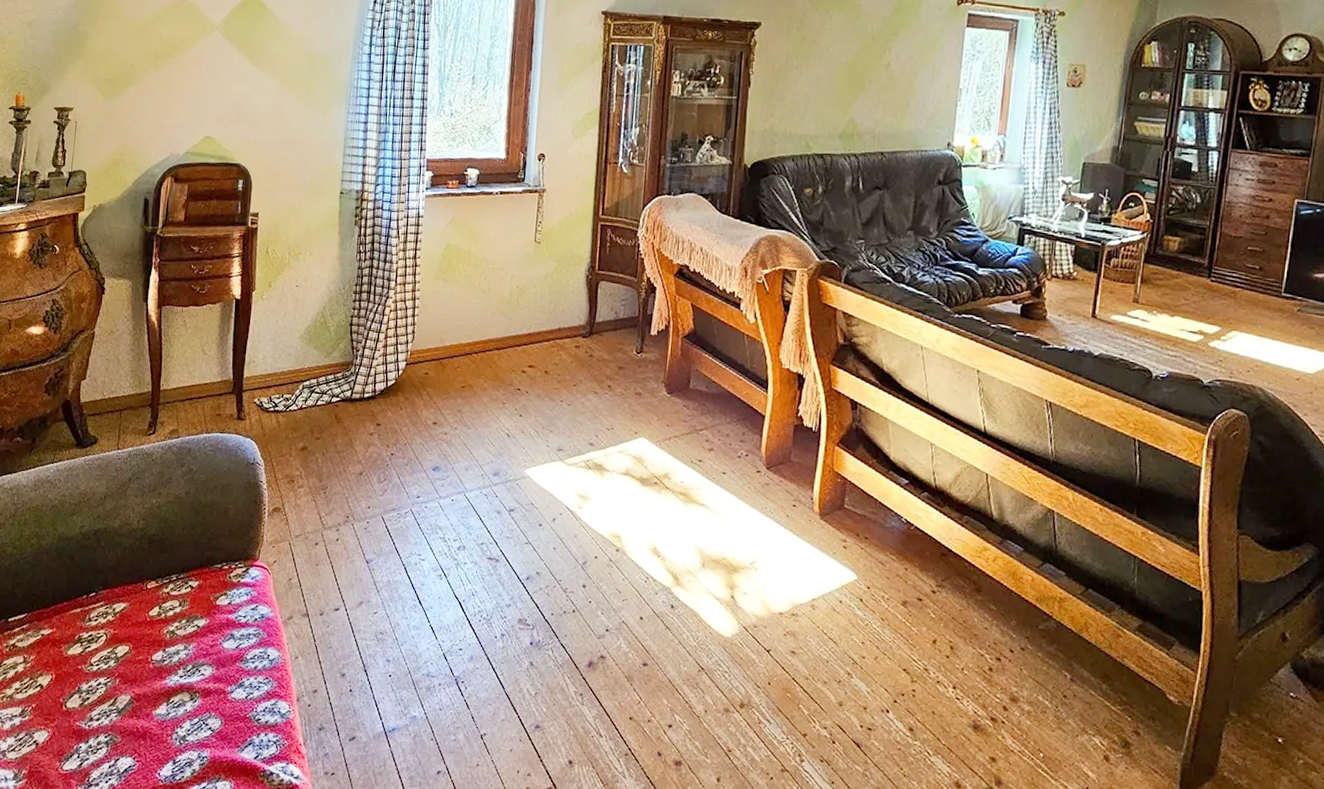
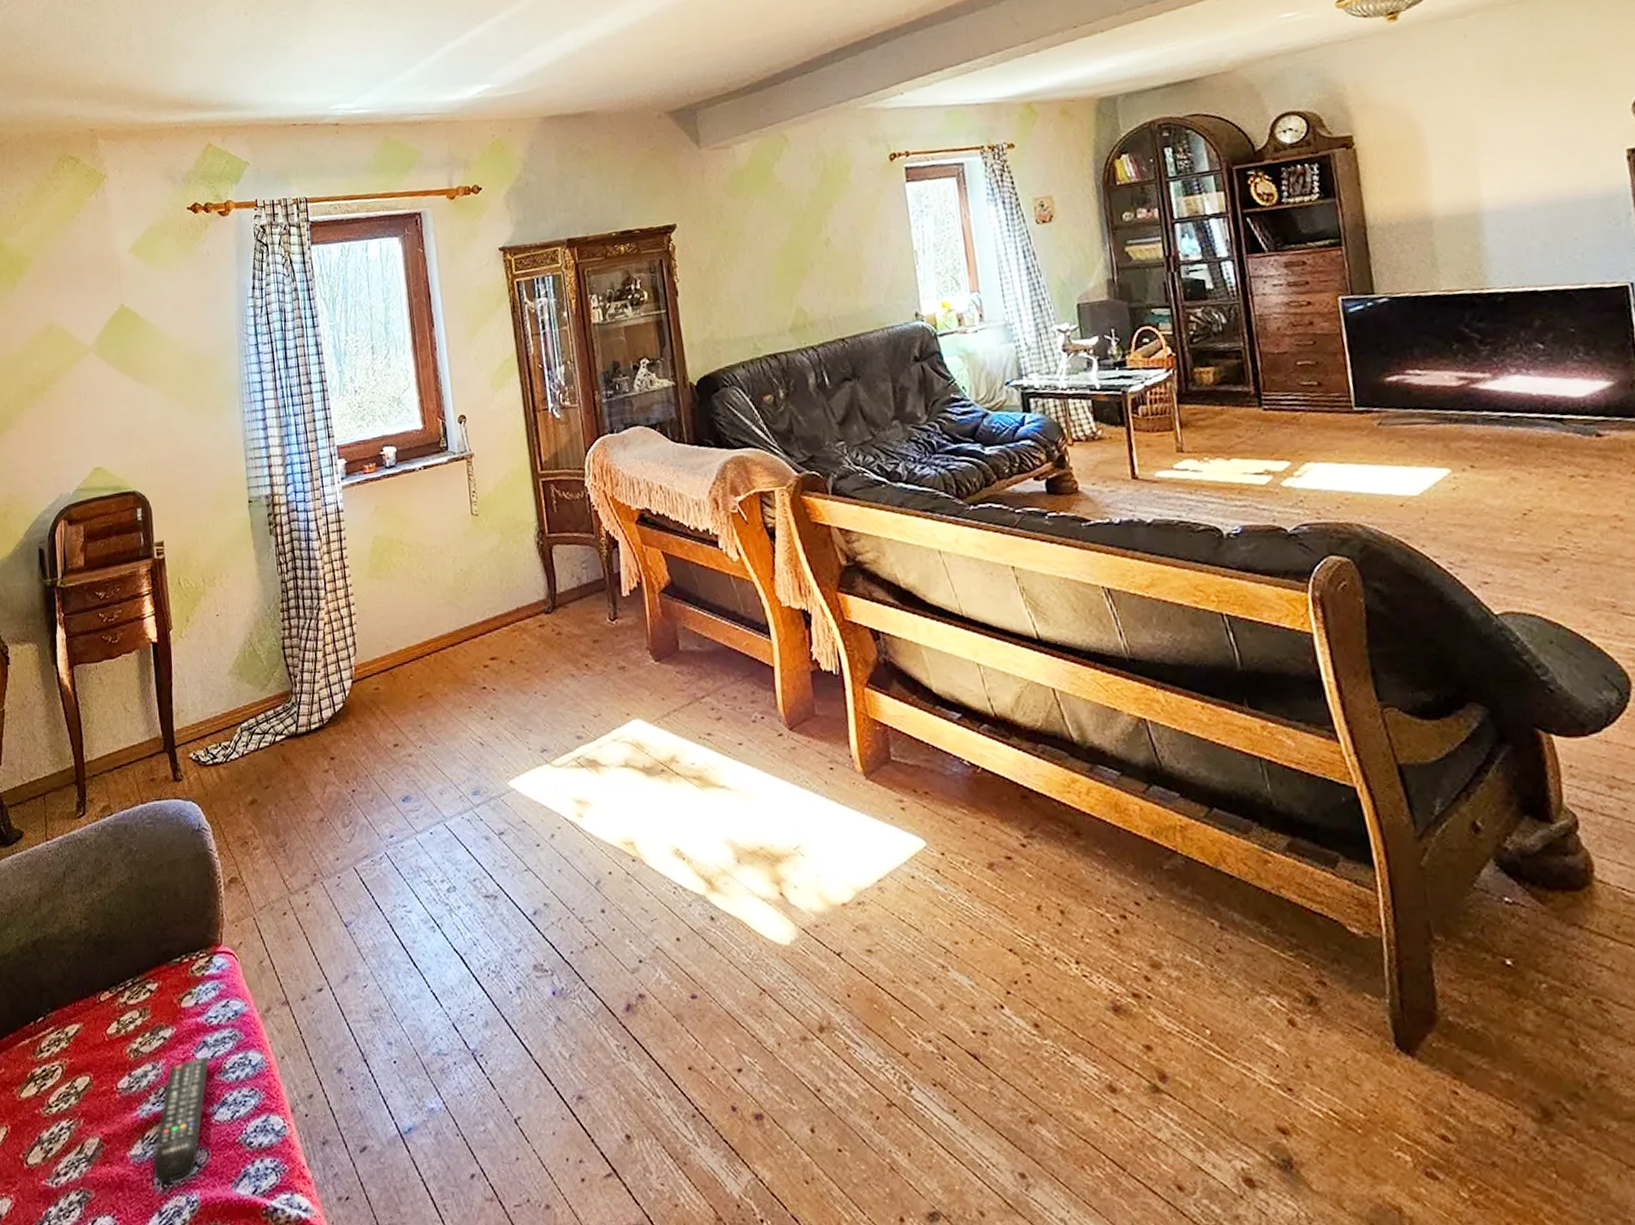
remote control: none [174,646,233,740] -> present [153,1056,209,1182]

